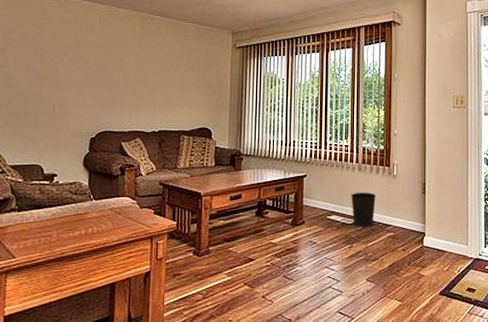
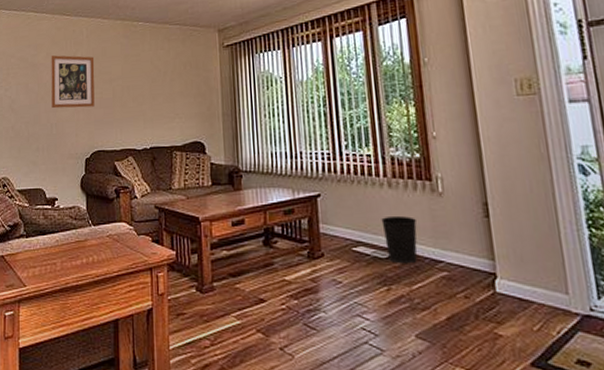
wall art: none [55,37,107,90] -> present [51,55,95,109]

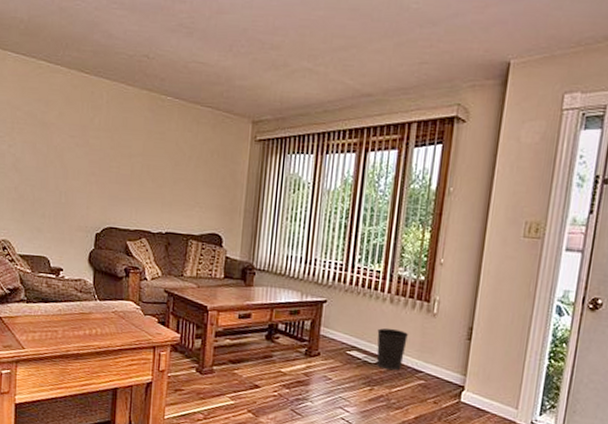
wall art: present [51,55,95,109] -> none [62,116,114,181]

